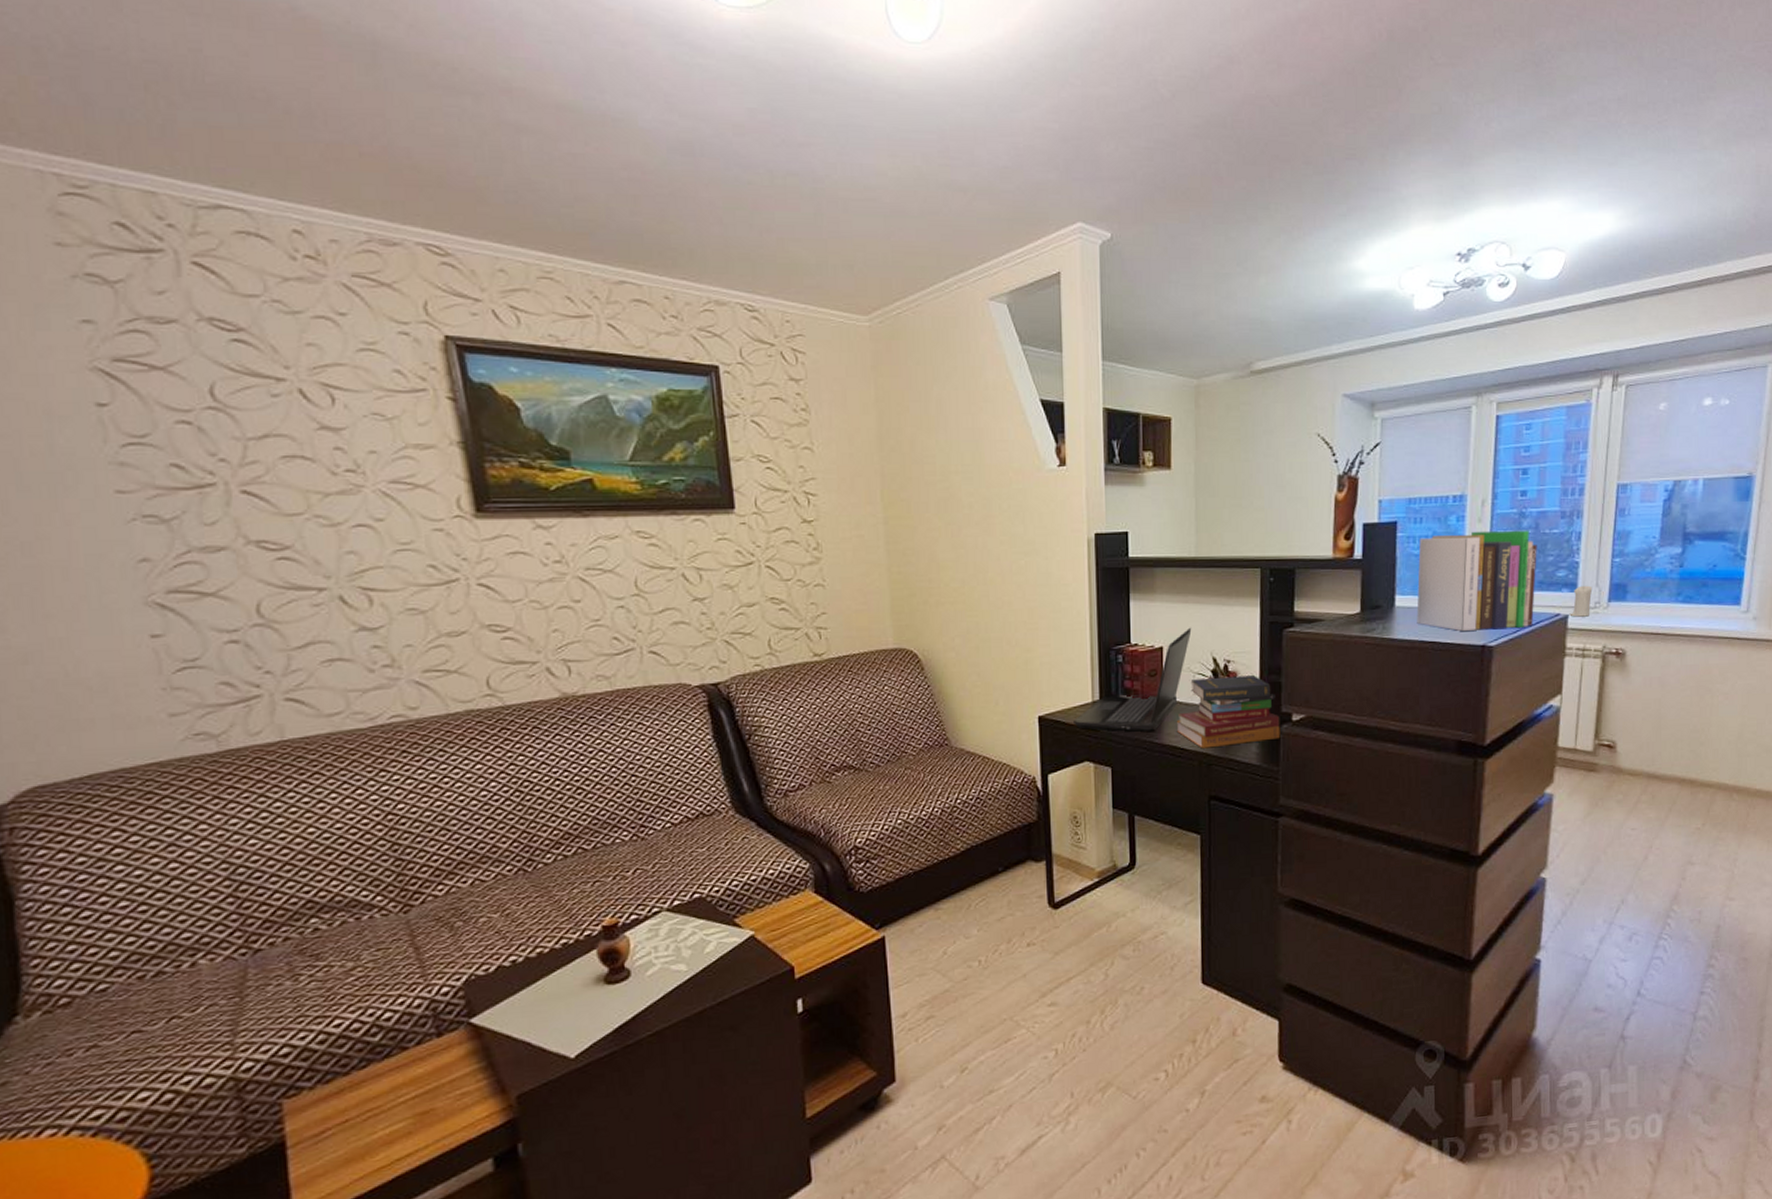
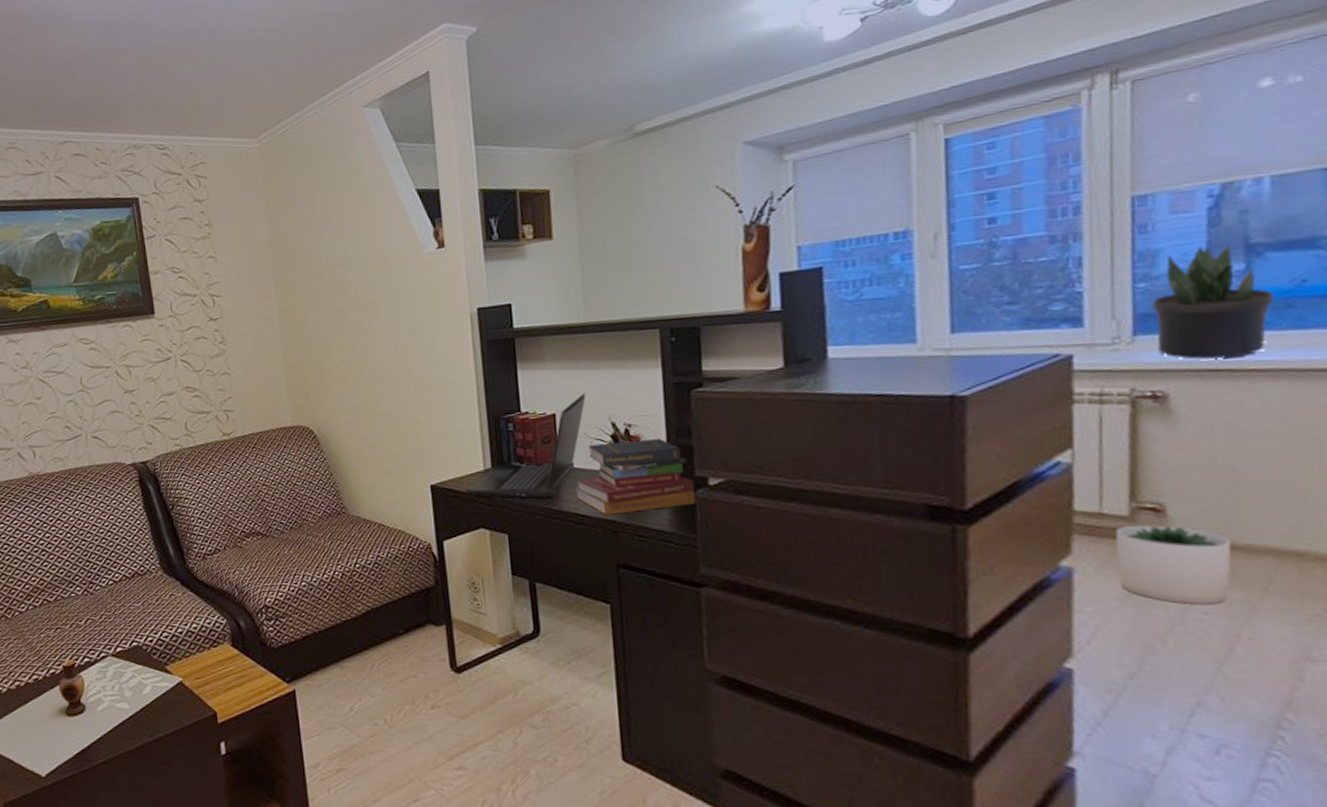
books: present [1416,530,1537,631] -> none [853,261,1021,381]
candle: present [1569,585,1593,617] -> none [1074,318,1107,357]
planter: none [1582,759,1653,823] -> present [1115,525,1232,605]
planter: none [1622,531,1697,625] -> present [1152,245,1275,360]

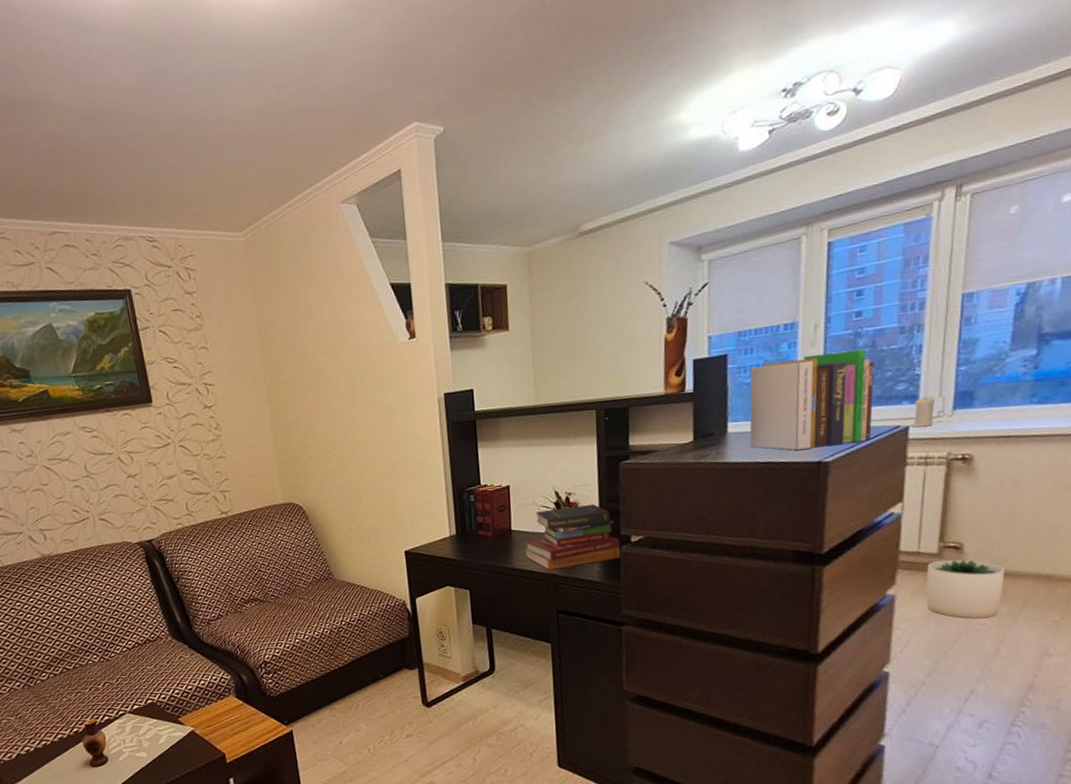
laptop computer: present [466,393,586,499] -> none [435,467,535,560]
books: none [853,261,1021,381] -> present [749,348,875,450]
candle: none [1074,318,1107,357] -> present [910,395,936,428]
planter: present [1152,245,1275,360] -> none [969,335,1054,429]

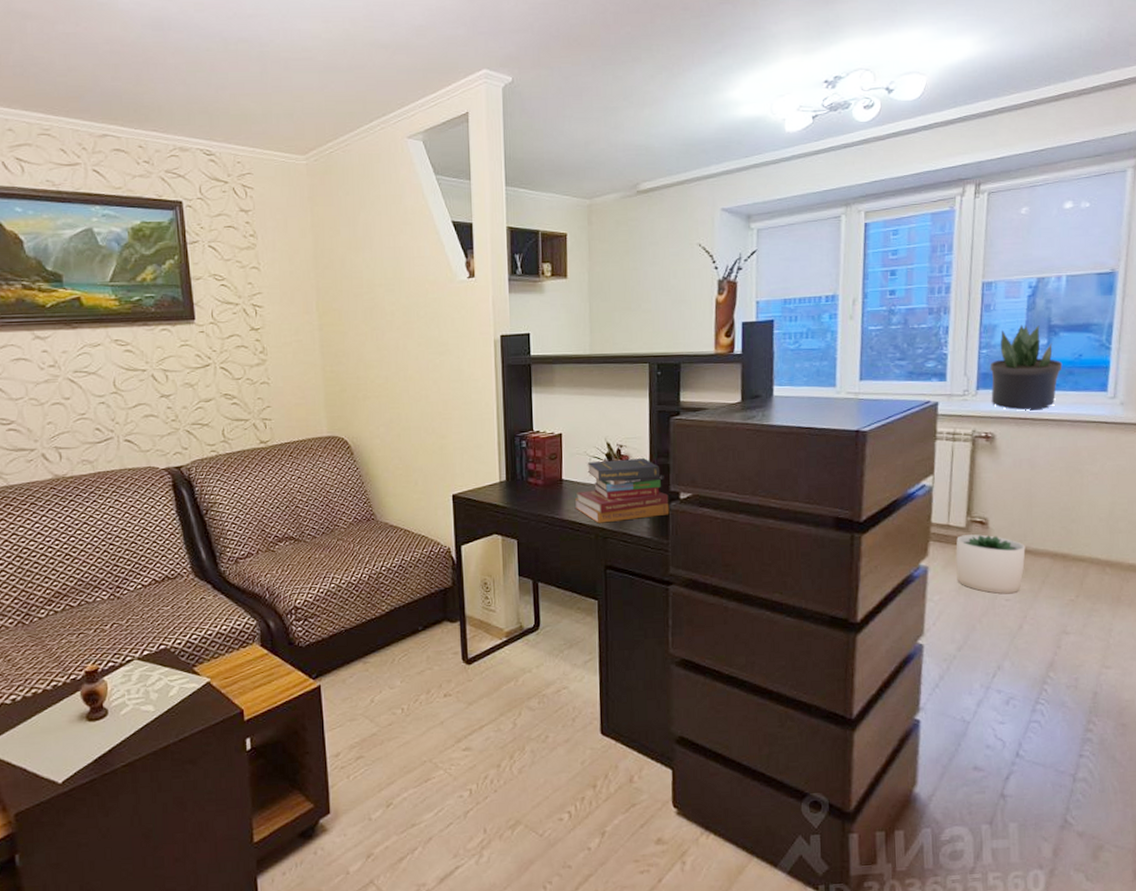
books: present [749,348,875,450] -> none [793,325,907,418]
candle: present [910,395,936,428] -> none [939,375,961,404]
planter: none [969,335,1054,429] -> present [990,325,1063,411]

